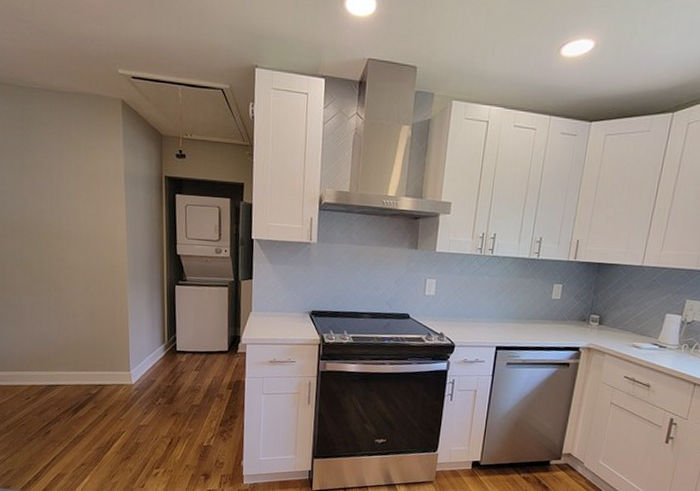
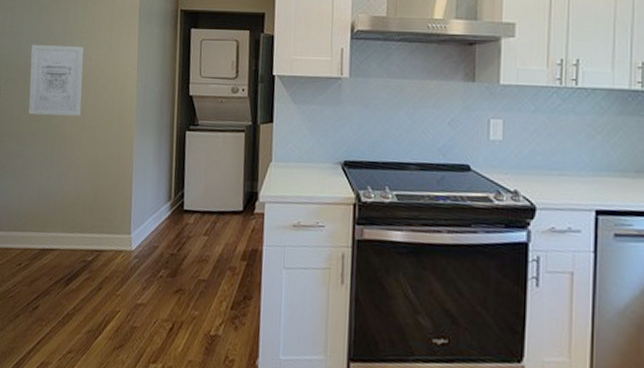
wall art: none [16,202,74,271] -> present [28,44,84,117]

